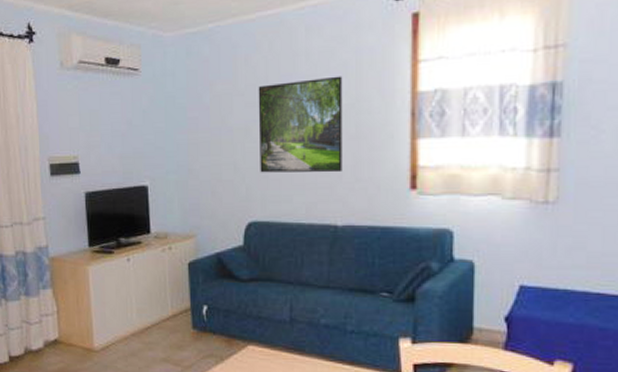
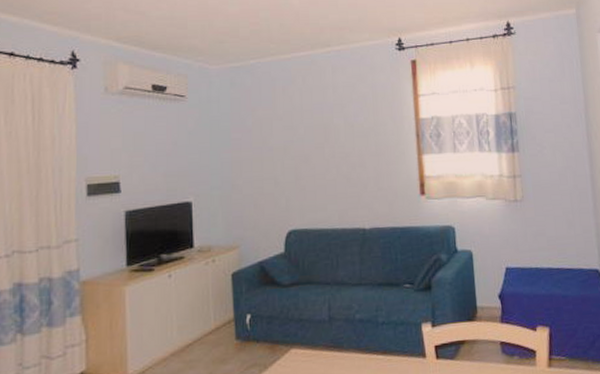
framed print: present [258,76,343,173] -> none [294,105,367,186]

